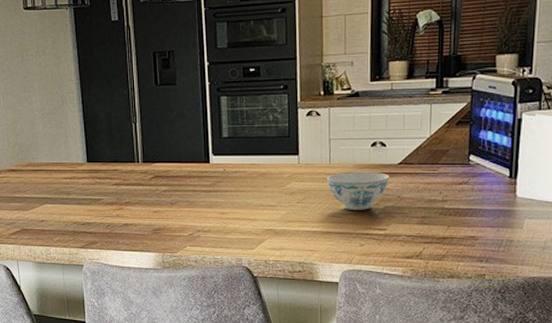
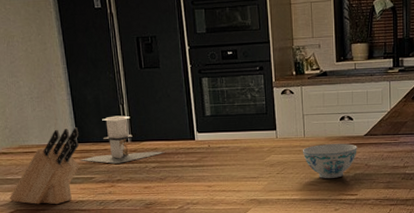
knife block: none [16,146,89,226] -> present [9,127,80,205]
architectural model: none [89,135,177,185] -> present [81,115,165,164]

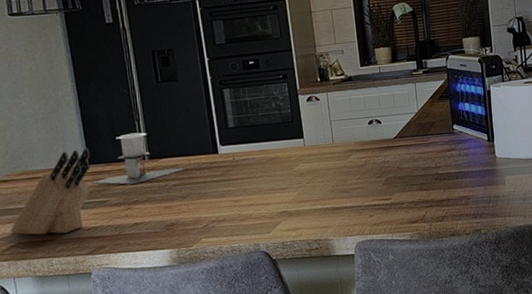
bowl: present [303,143,357,178] -> none [332,147,388,185]

